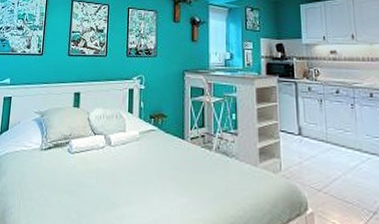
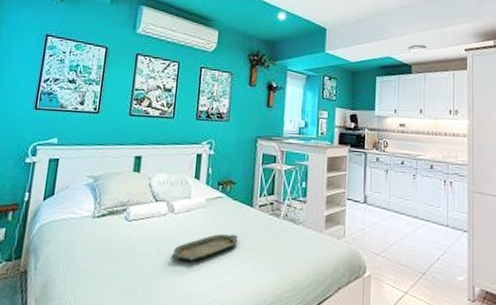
serving tray: none [111,166,173,194] -> present [171,233,238,262]

